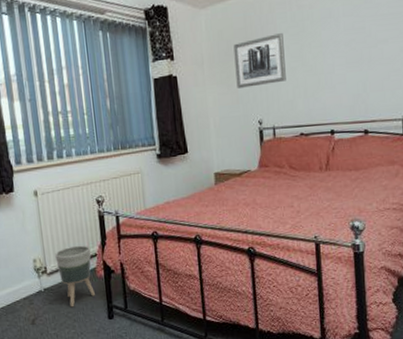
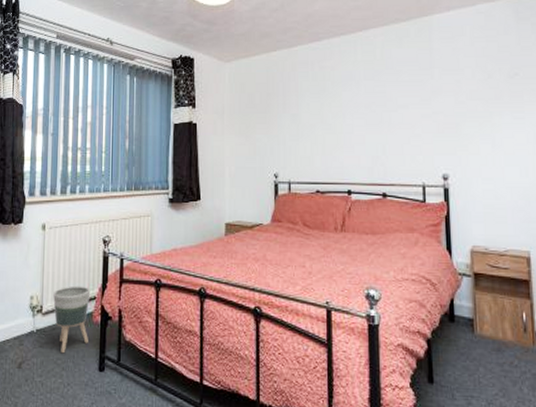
wall art: present [233,33,286,88] -> none [254,91,305,140]

